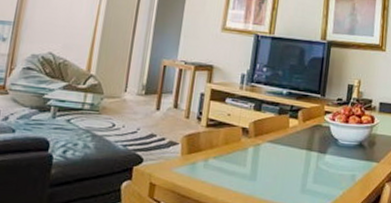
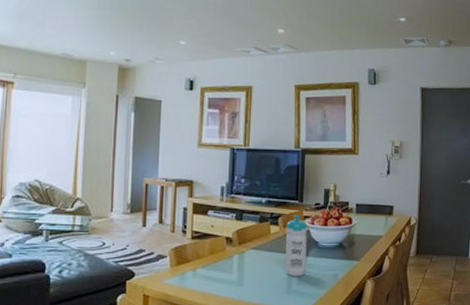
water bottle: none [301,108,328,175] -> present [285,214,307,277]

